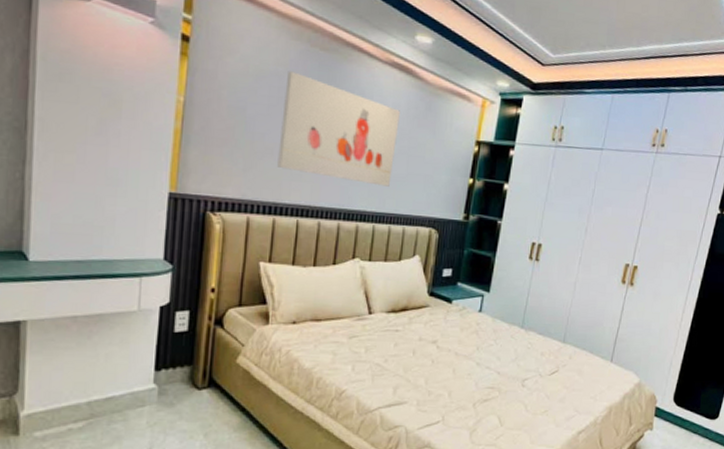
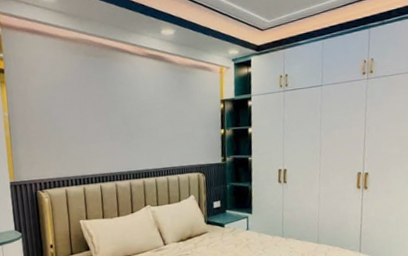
wall art: present [277,71,400,187] -> none [74,77,163,150]

